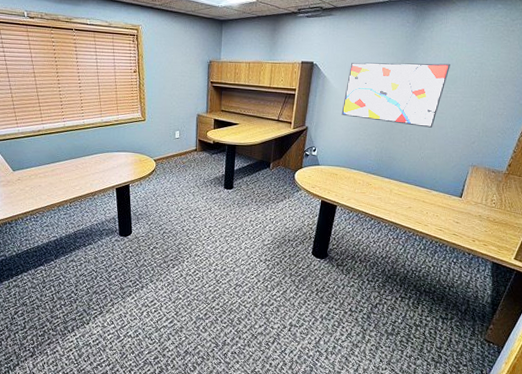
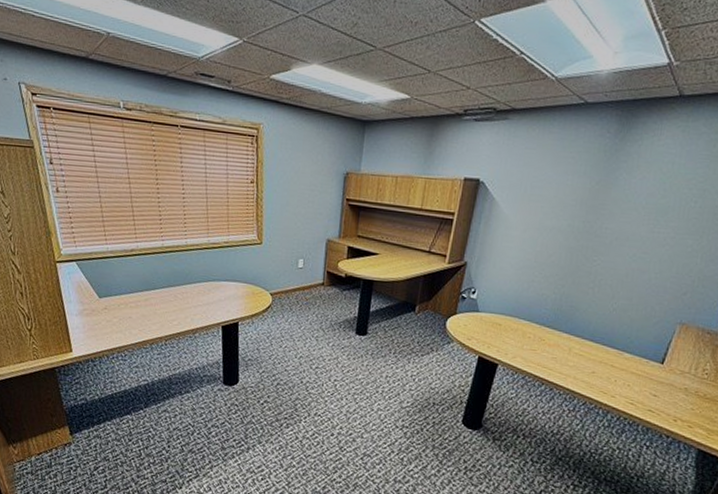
wall art: present [341,62,450,128] -> none [512,182,662,272]

